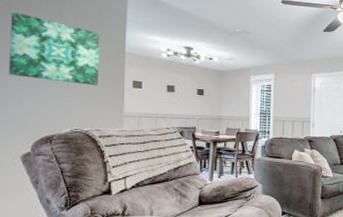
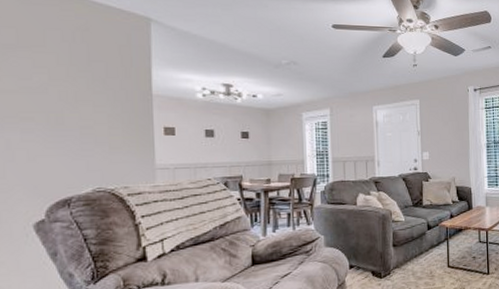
wall art: present [9,11,101,85] -> none [9,54,123,135]

